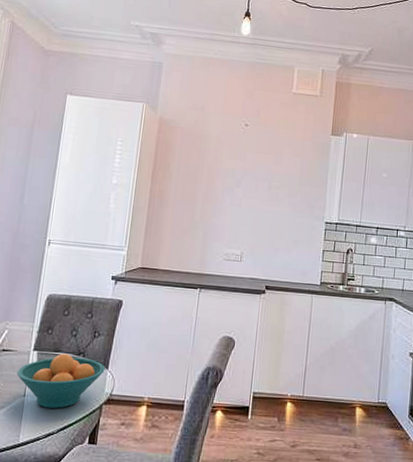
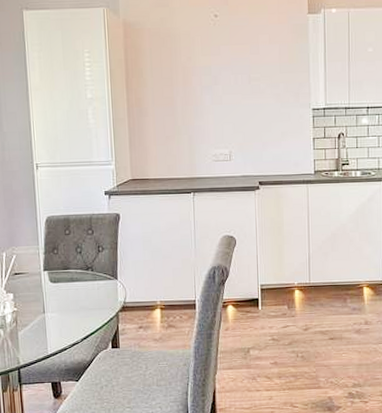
fruit bowl: present [17,353,105,409] -> none [33,270,115,321]

